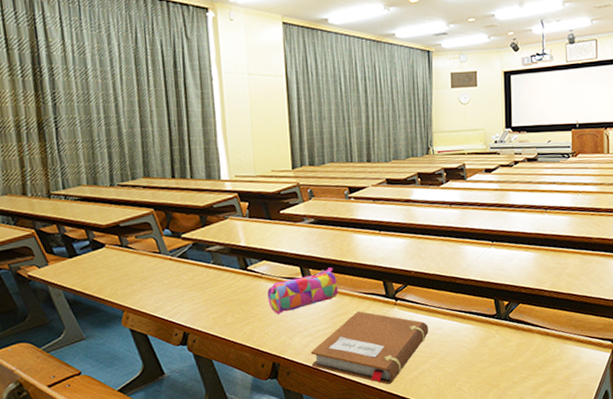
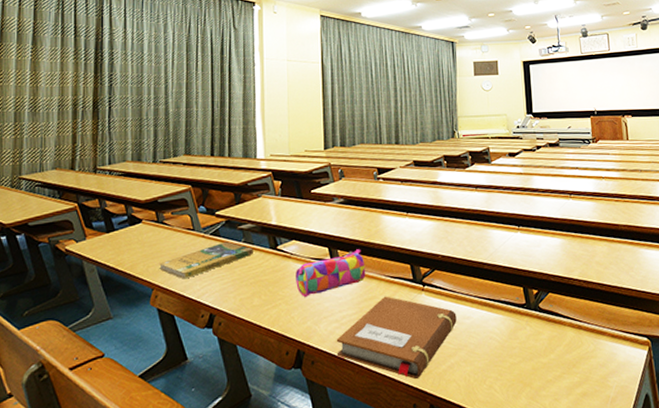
booklet: none [127,263,223,301] -> present [159,241,253,279]

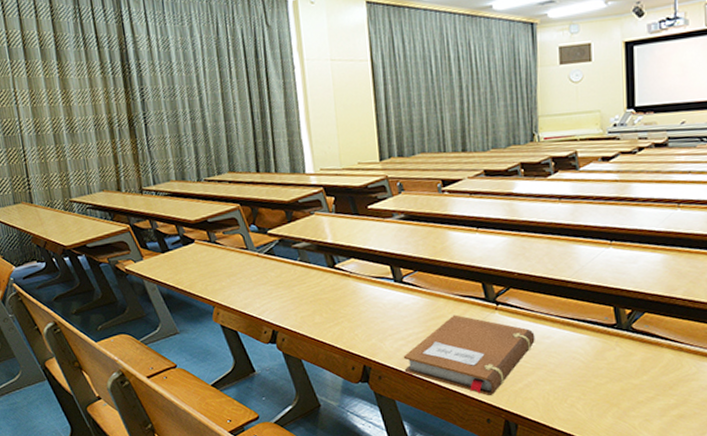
booklet: present [159,241,253,279] -> none [217,260,311,297]
pencil case: present [296,249,366,297] -> none [356,267,432,315]

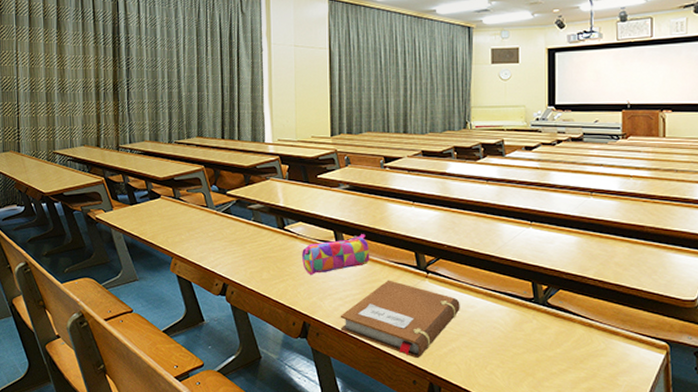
pencil case: none [356,267,432,315] -> present [302,234,370,275]

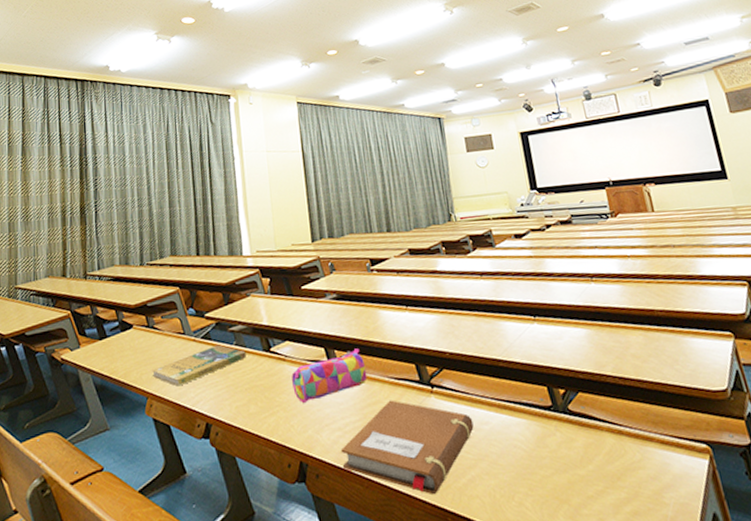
booklet: none [177,219,262,251] -> present [152,344,246,387]

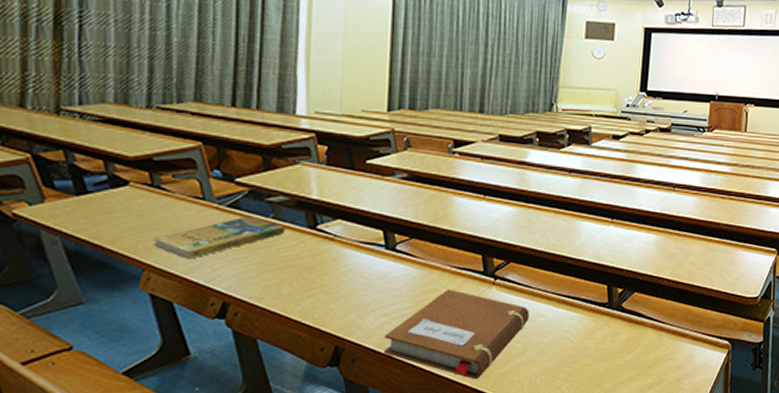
pencil case: present [291,348,367,403] -> none [338,234,428,286]

